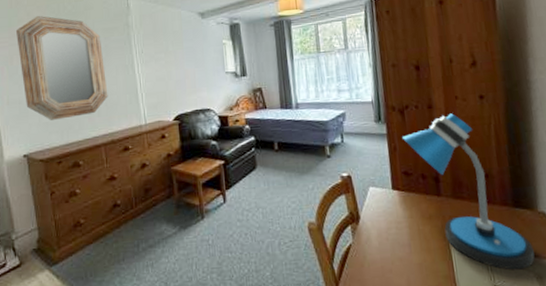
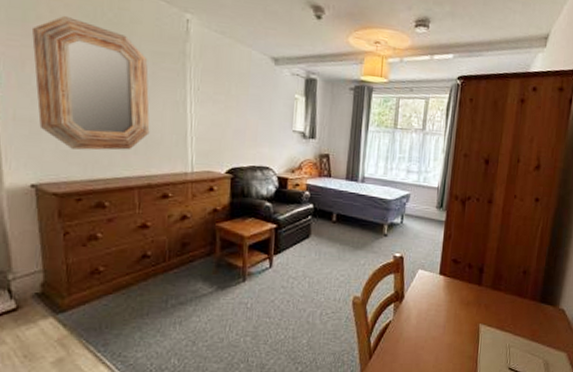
desk lamp: present [402,113,535,270] -> none [459,211,548,356]

